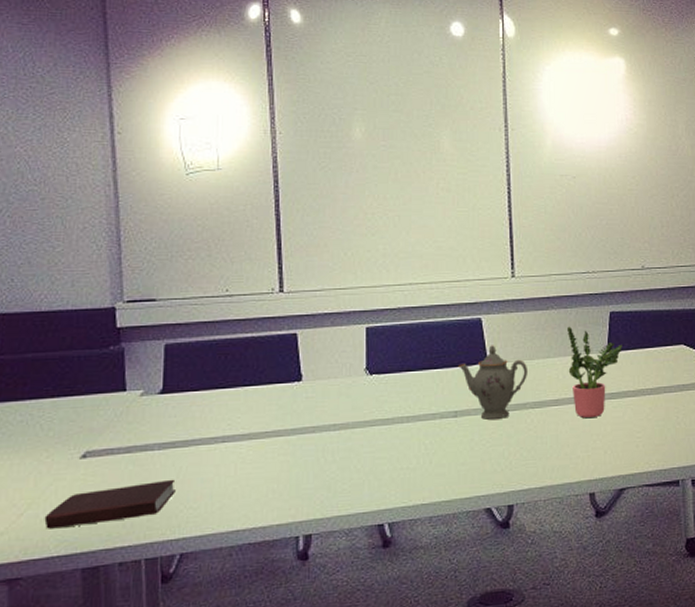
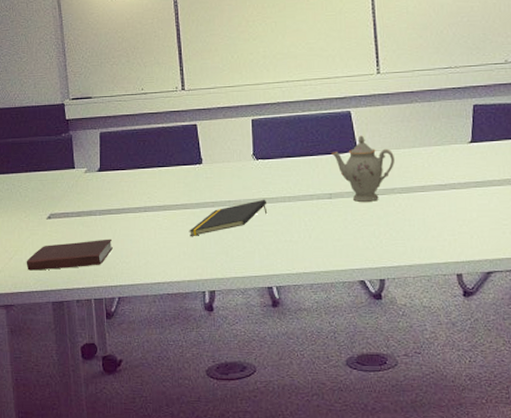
notepad: none [280,420,381,470] -> present [188,199,268,236]
potted plant: present [566,326,622,419] -> none [430,118,487,205]

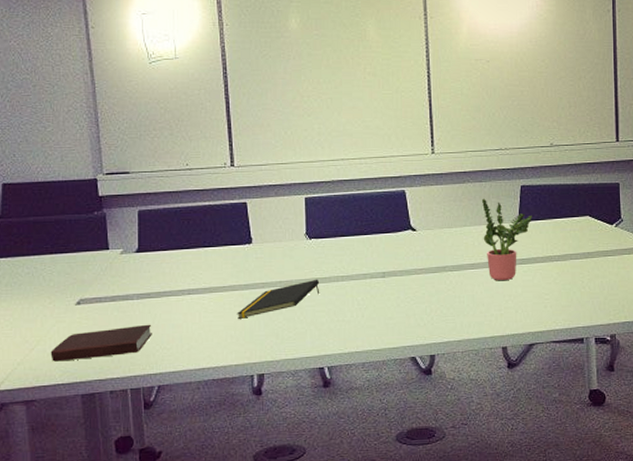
teapot: present [330,135,394,202] -> none [384,214,446,280]
potted plant: none [430,118,487,205] -> present [481,198,532,281]

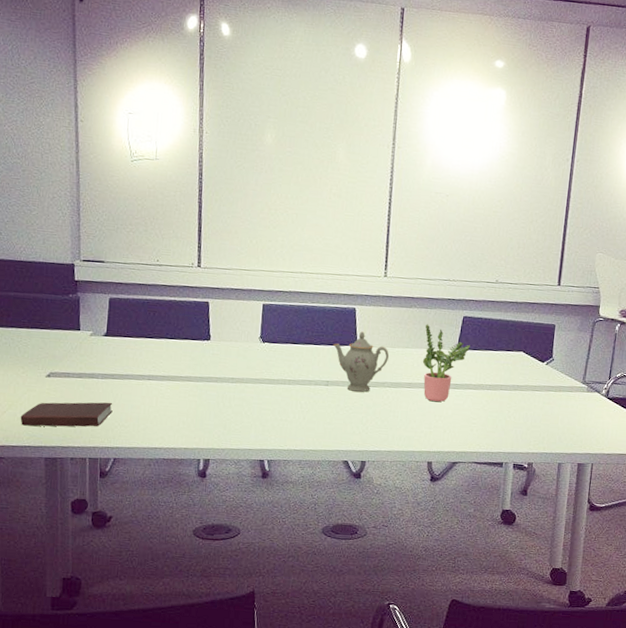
notepad: present [236,279,320,319] -> none [190,379,269,408]
teapot: none [384,214,446,280] -> present [332,331,389,392]

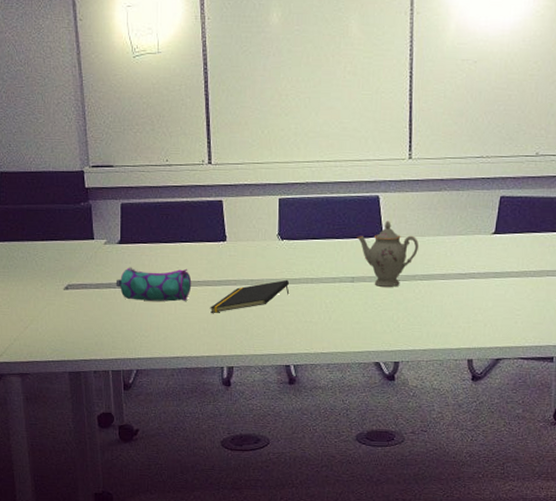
book: present [20,402,113,427] -> none [42,312,132,341]
pencil case: none [98,358,174,395] -> present [115,266,192,302]
notepad: none [190,379,269,408] -> present [209,279,290,313]
potted plant: present [422,324,470,402] -> none [456,208,510,294]

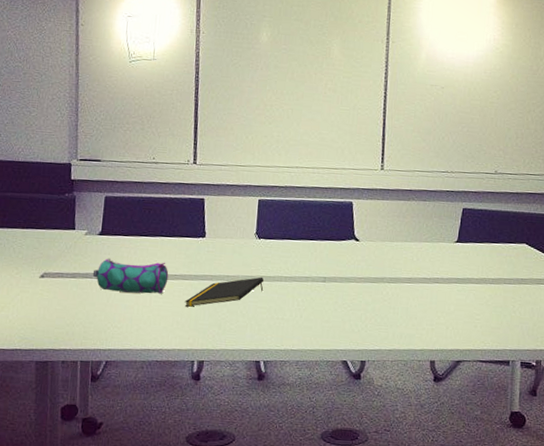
teapot: present [356,221,418,287] -> none [329,225,387,288]

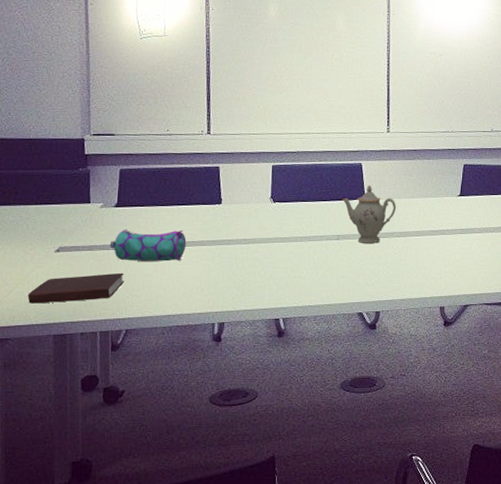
book: none [12,302,106,329] -> present [27,272,125,304]
notepad: present [184,277,264,307] -> none [203,238,281,271]
teapot: none [329,225,387,288] -> present [341,185,396,243]

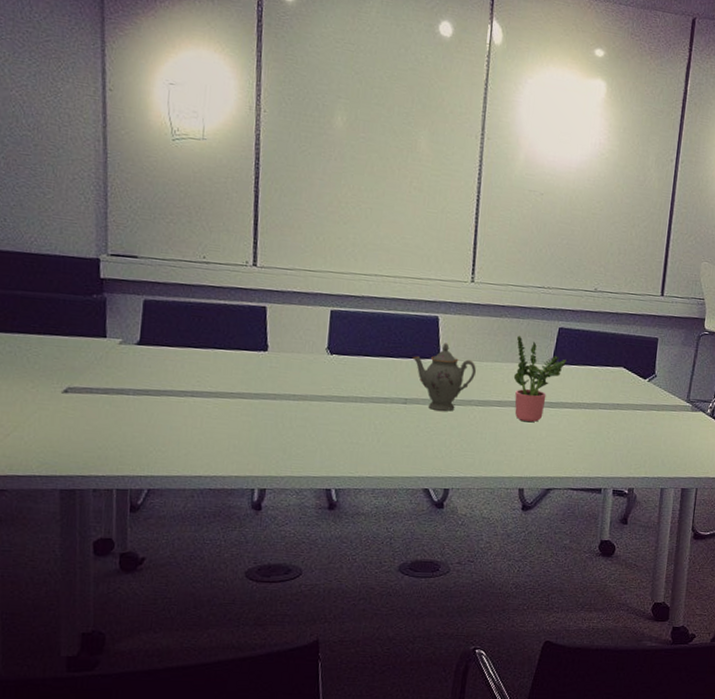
book: present [27,272,125,304] -> none [28,422,147,453]
pencil case: present [109,228,187,262] -> none [129,371,224,414]
potted plant: none [428,174,472,248] -> present [513,335,566,422]

